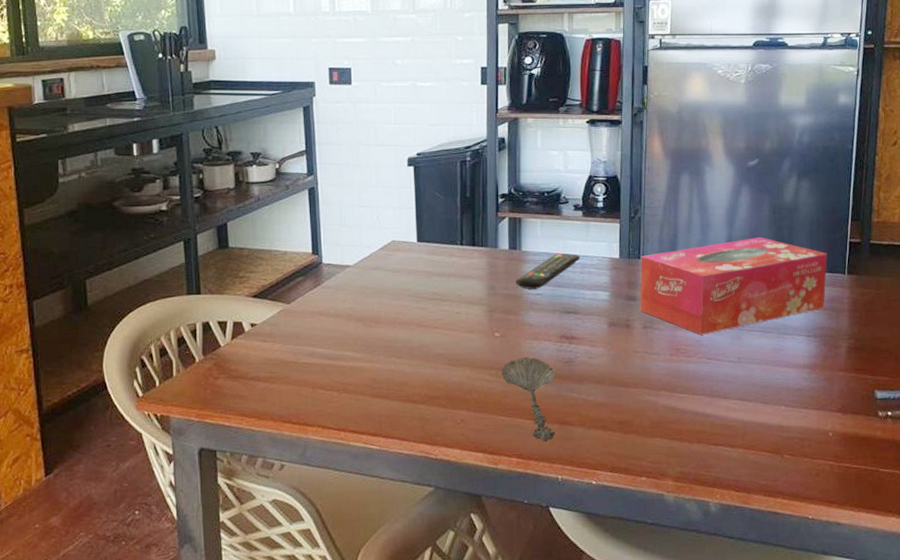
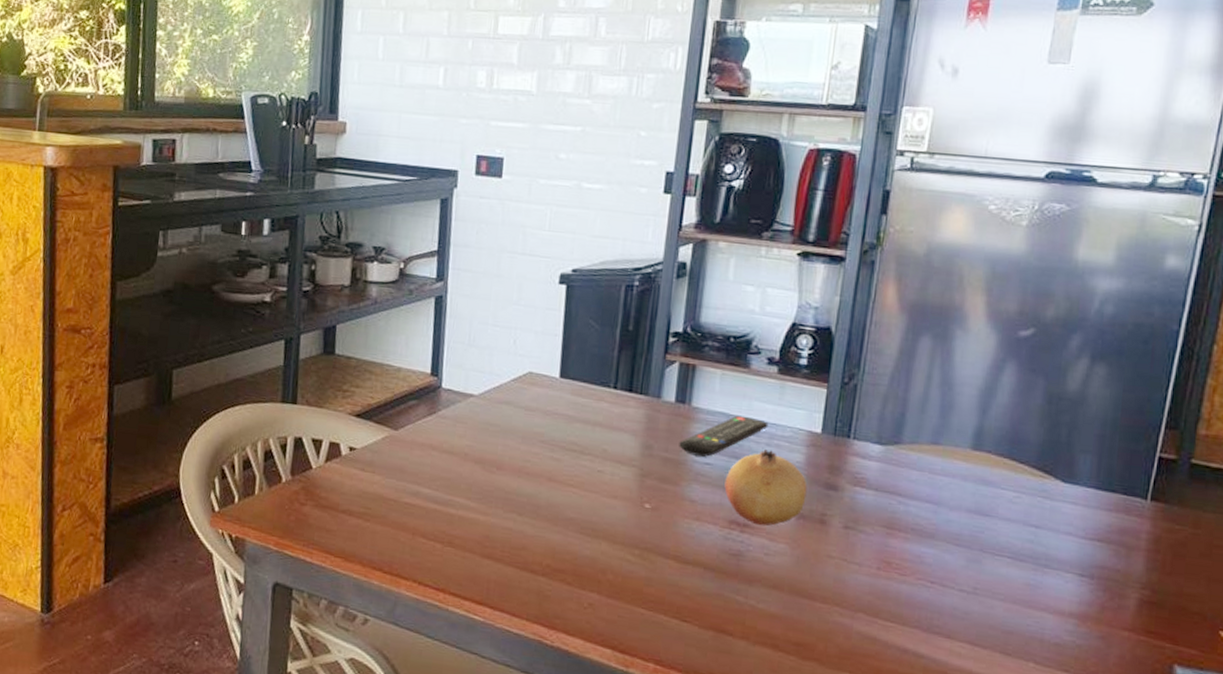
spoon: present [501,357,555,442] -> none [646,539,717,651]
fruit: none [553,277,614,337] -> present [724,449,808,526]
tissue box: present [640,237,827,335] -> none [842,432,1123,550]

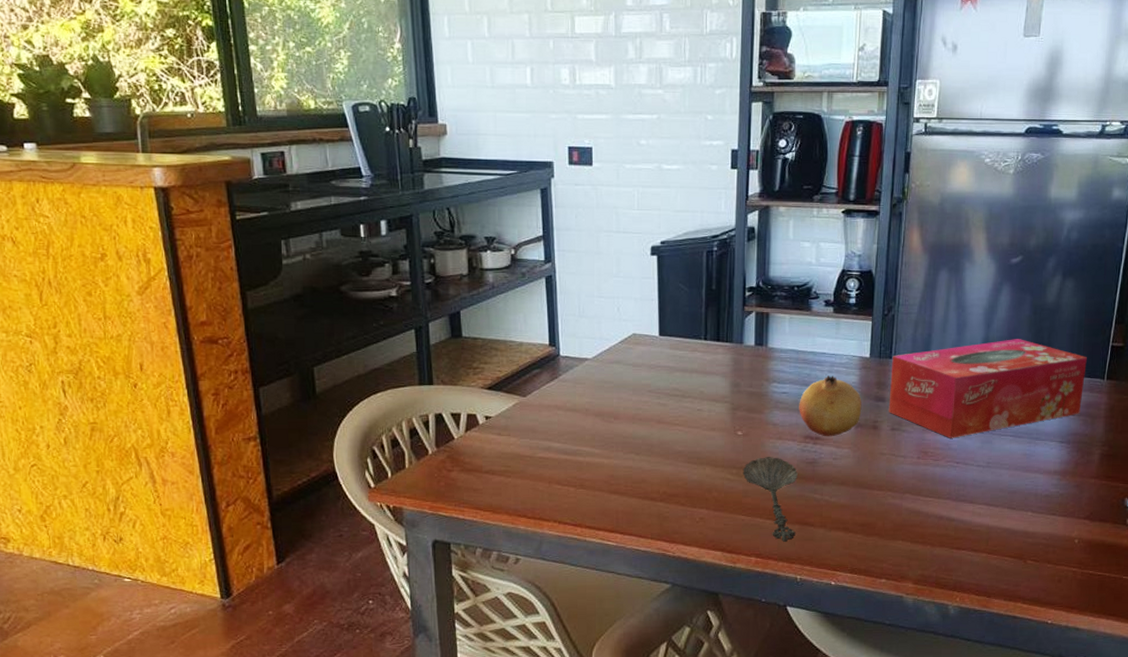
spoon: none [646,539,717,651] -> present [742,457,798,542]
remote control: present [679,415,769,457] -> none [760,350,829,387]
tissue box: none [842,432,1123,550] -> present [888,339,1087,438]

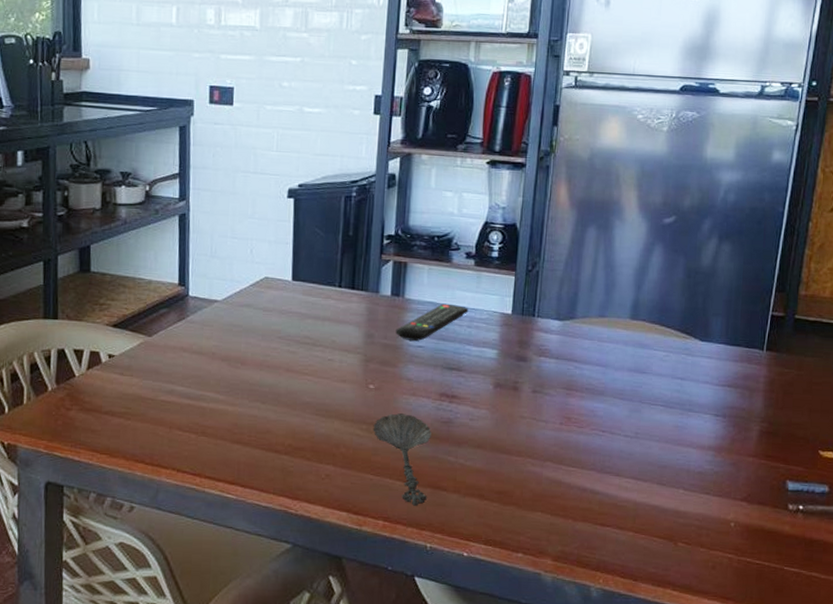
remote control: none [760,350,829,387] -> present [396,303,469,341]
fruit: present [799,376,862,437] -> none [435,331,502,396]
tissue box: present [888,339,1087,438] -> none [530,302,745,405]

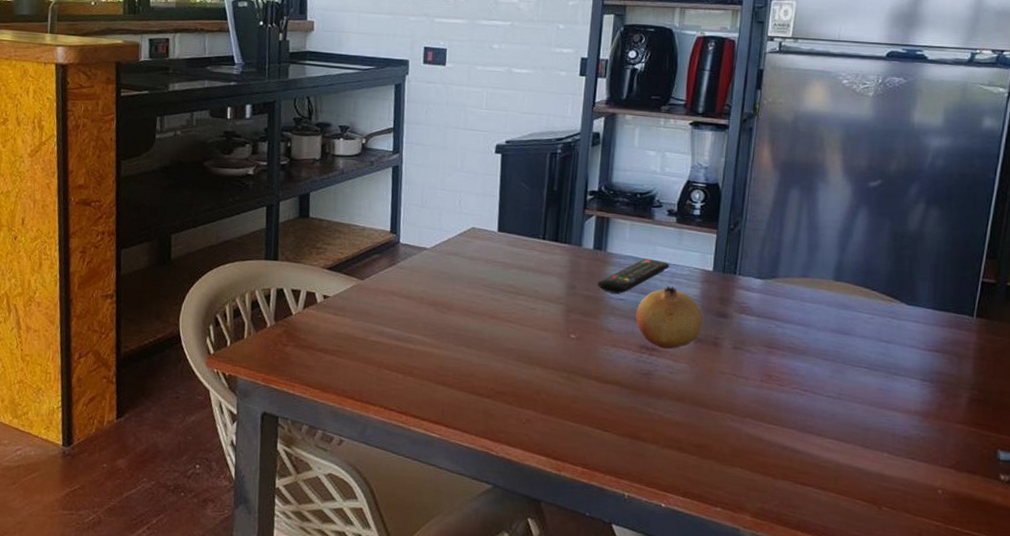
spoon: present [373,413,431,506] -> none [573,363,631,455]
fruit: none [435,331,502,396] -> present [635,286,703,350]

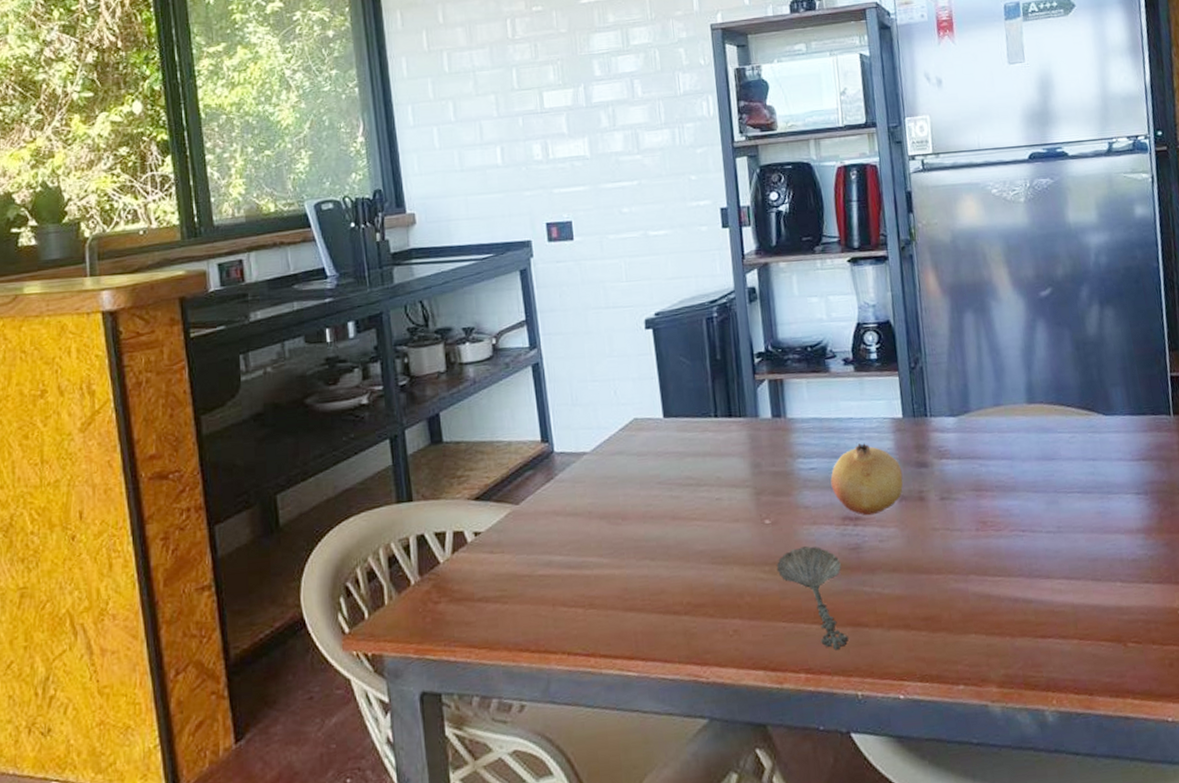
spoon: none [573,363,631,455] -> present [776,546,849,650]
remote control: present [597,258,670,294] -> none [783,417,857,464]

